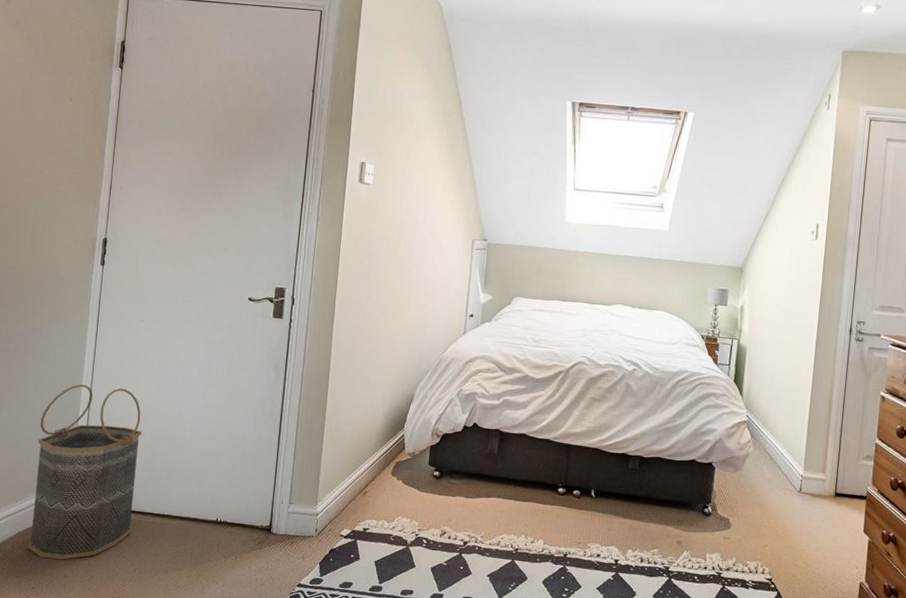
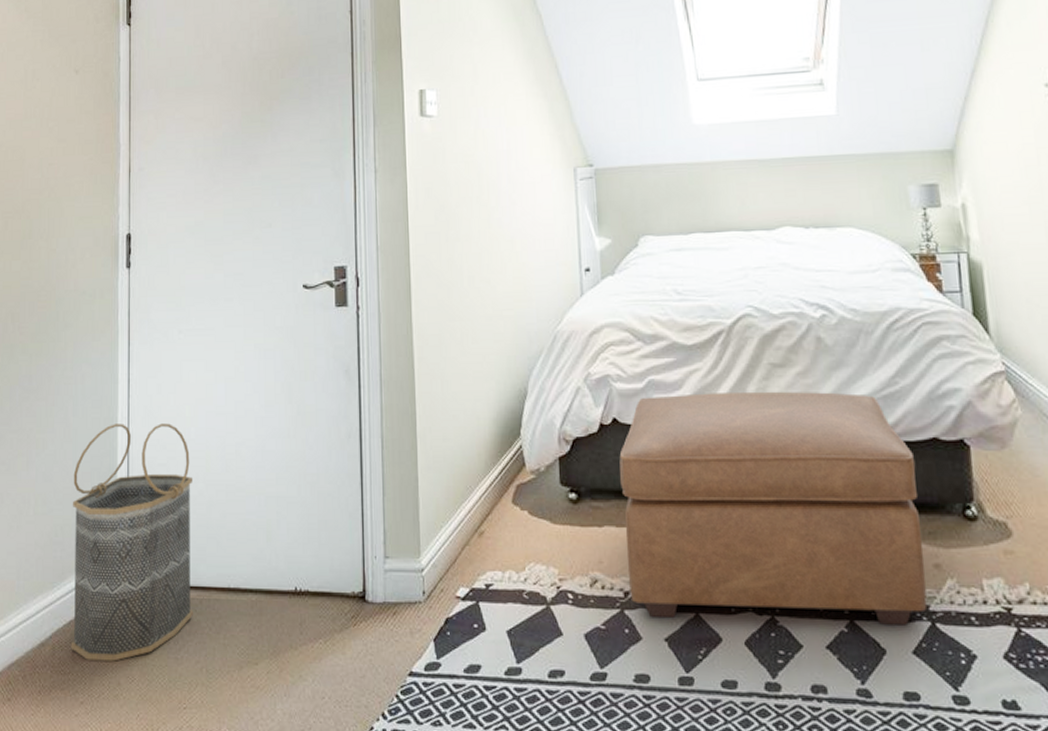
ottoman: none [468,411,678,579] -> present [619,392,928,626]

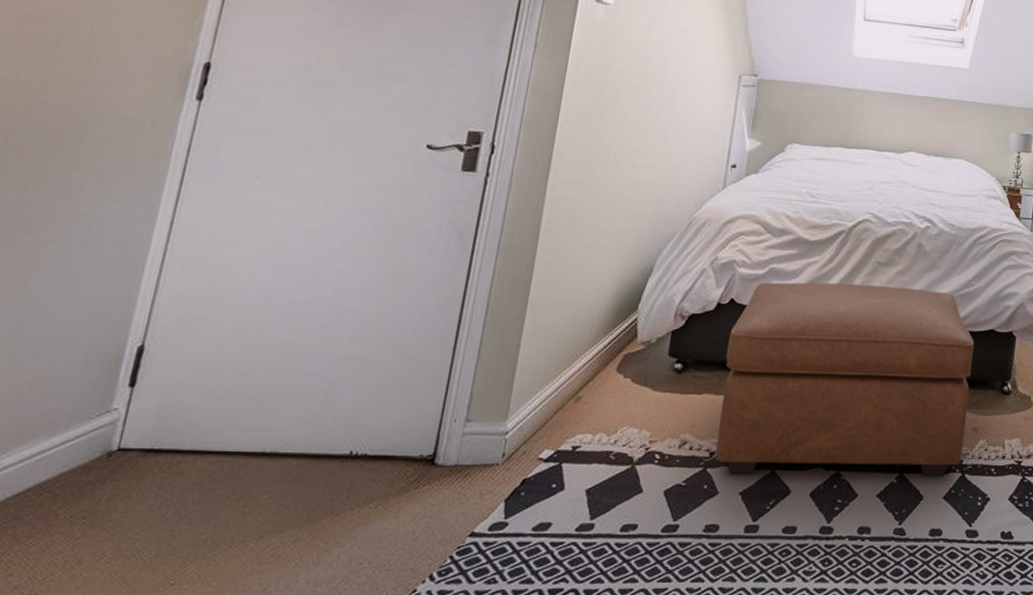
basket: present [70,423,193,661] -> none [12,270,241,537]

